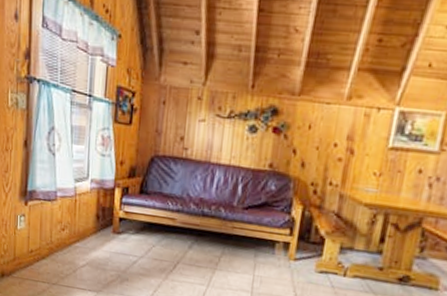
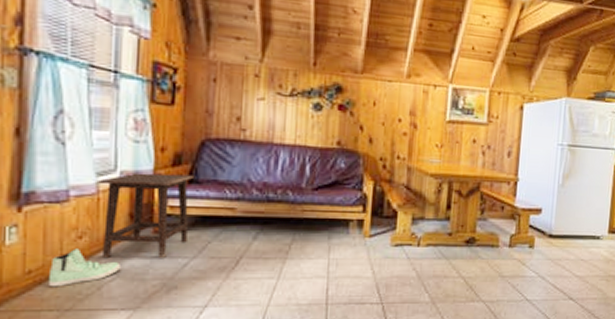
sneaker: none [43,238,90,266] -> present [49,249,122,287]
side table: none [76,181,145,254] -> present [98,172,195,259]

